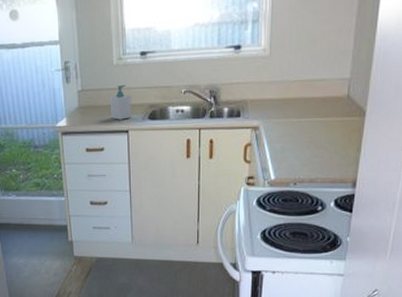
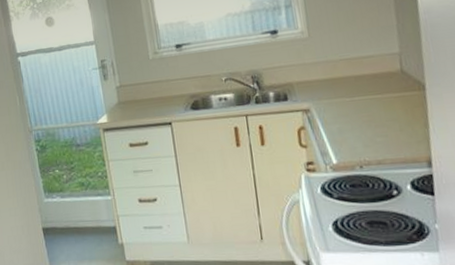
soap bottle: present [109,84,131,120] -> none [149,77,173,113]

